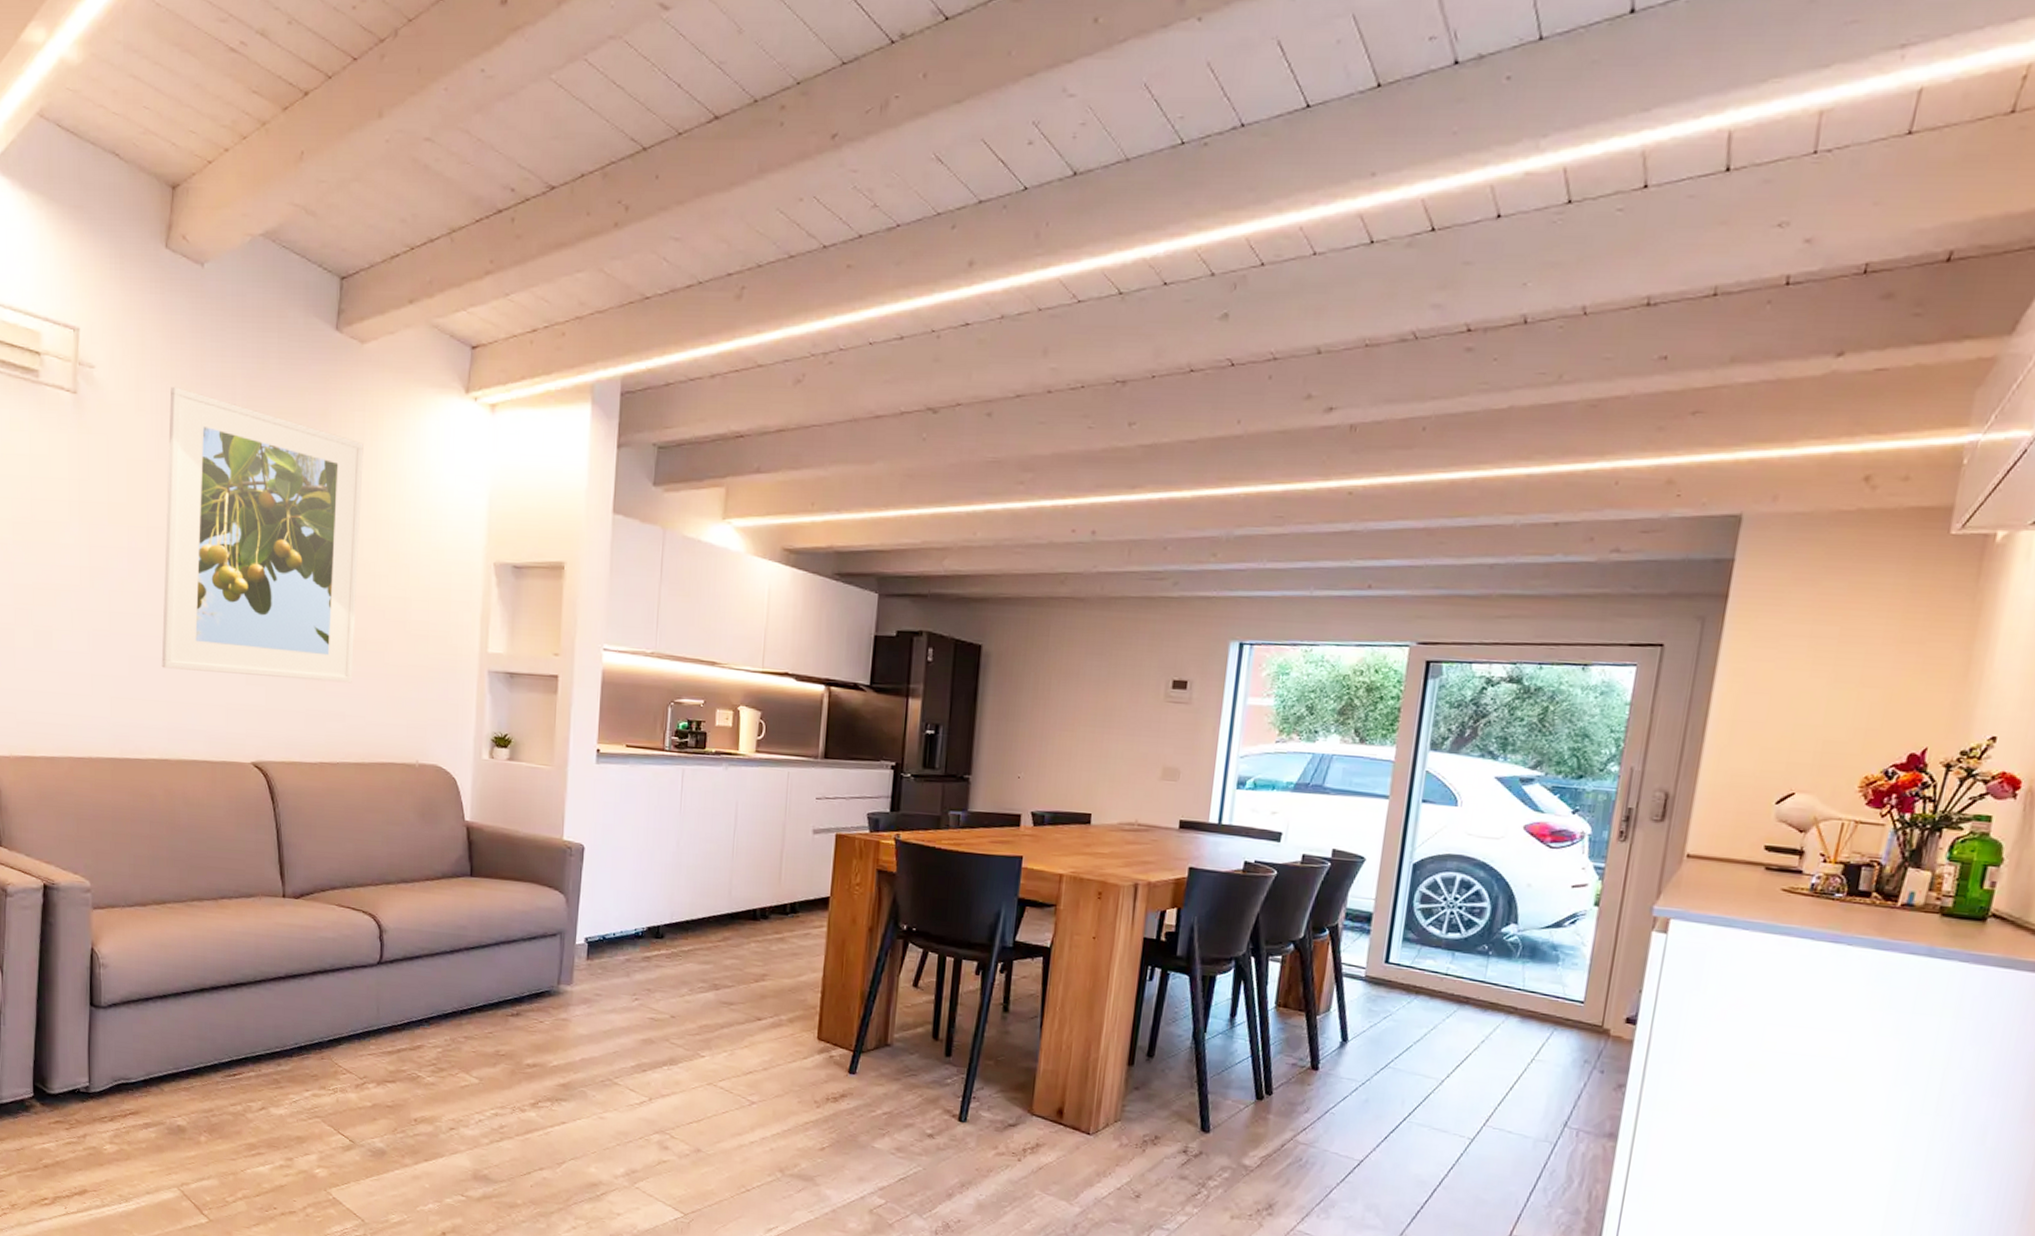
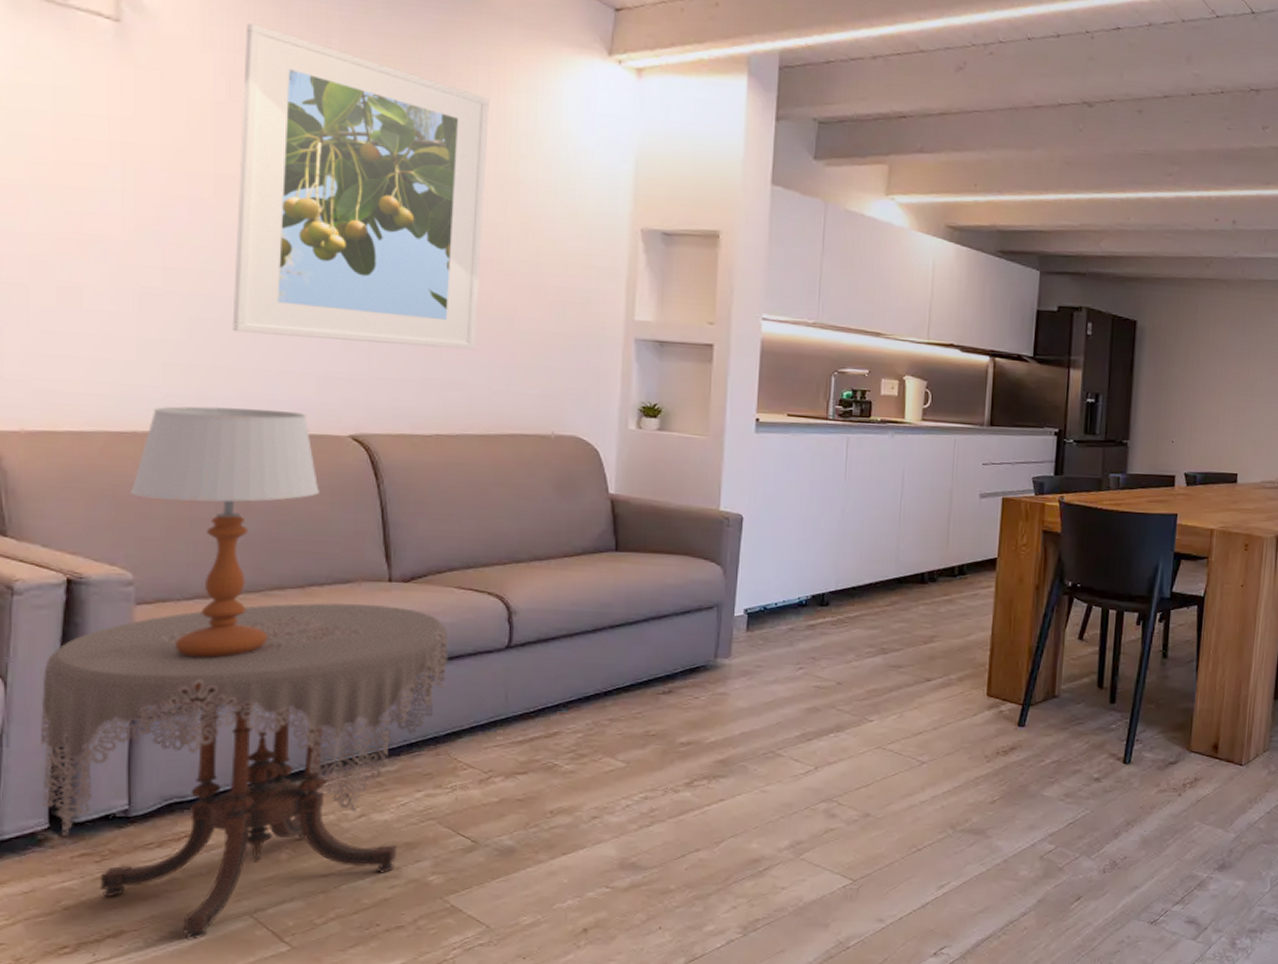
side table: none [26,913,331,1204] -> present [40,602,449,940]
table lamp: none [87,735,228,959] -> present [129,406,319,658]

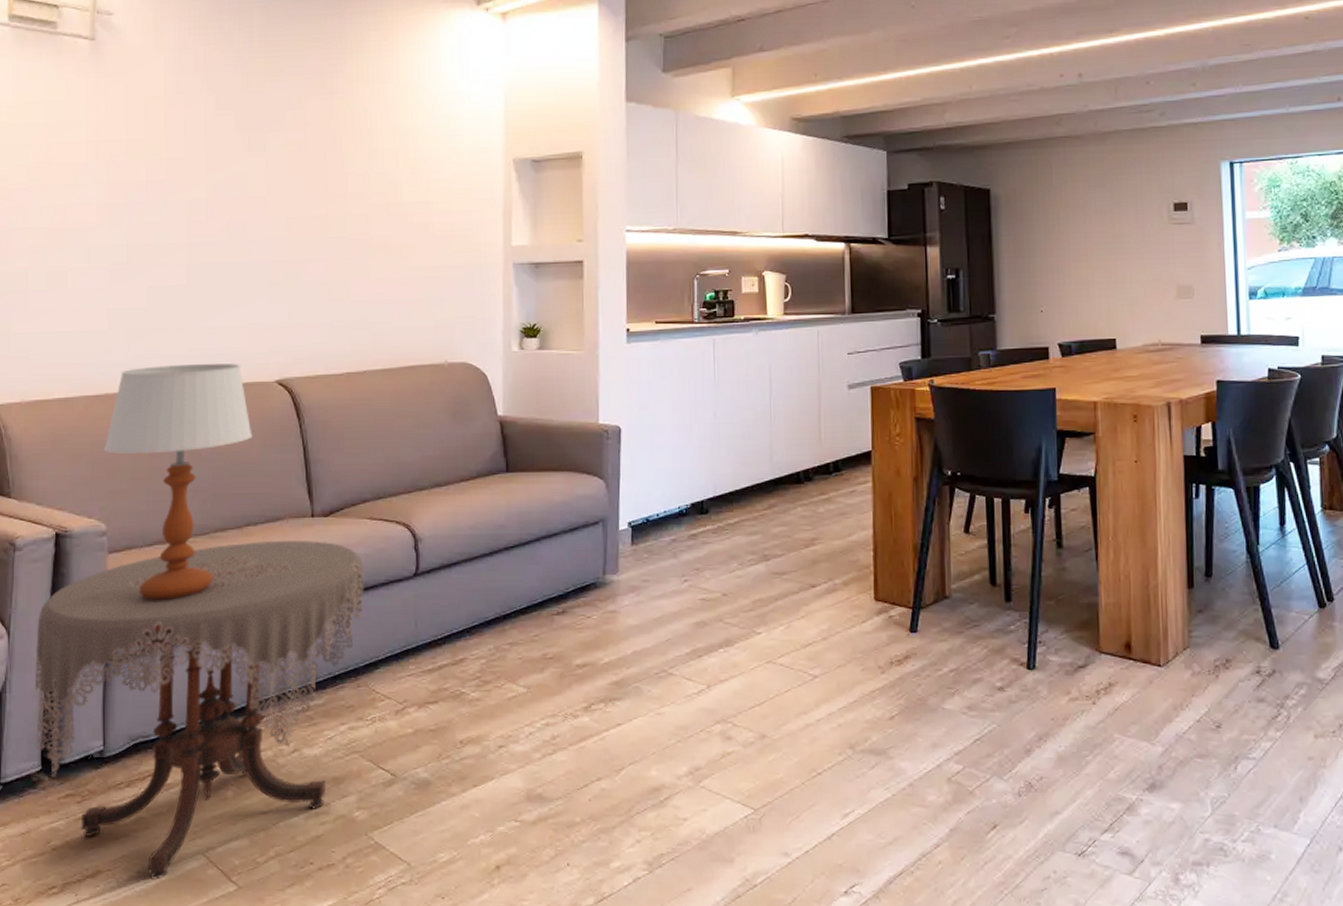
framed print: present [232,23,489,350] -> none [181,24,381,296]

